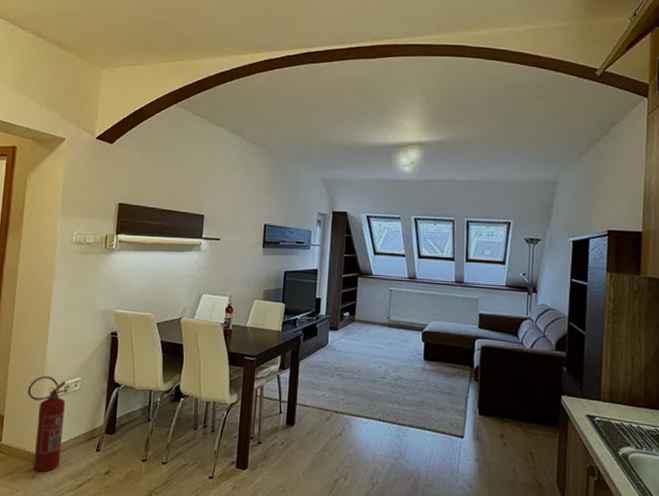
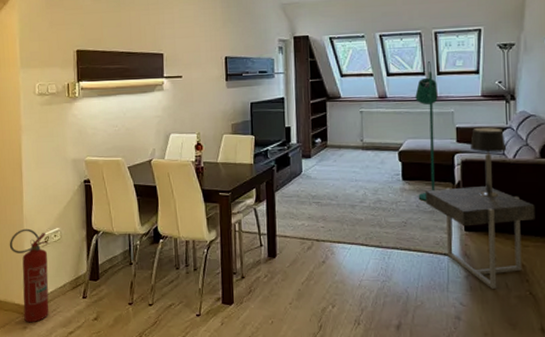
floor lamp: none [437,248,465,382] -> present [415,61,438,201]
side table: none [443,371,547,474] -> present [425,186,535,289]
table lamp: none [491,315,525,385] -> present [470,127,507,198]

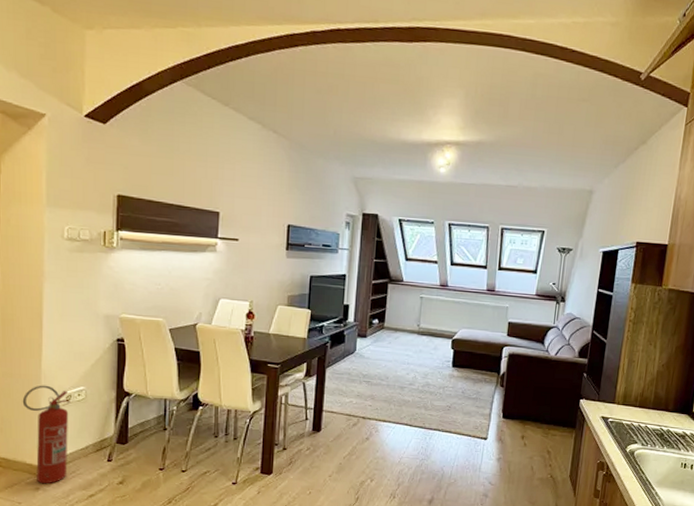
floor lamp: present [415,61,438,201] -> none [465,256,497,388]
side table: present [425,186,535,289] -> none [470,377,567,471]
table lamp: present [470,127,507,198] -> none [519,324,551,390]

